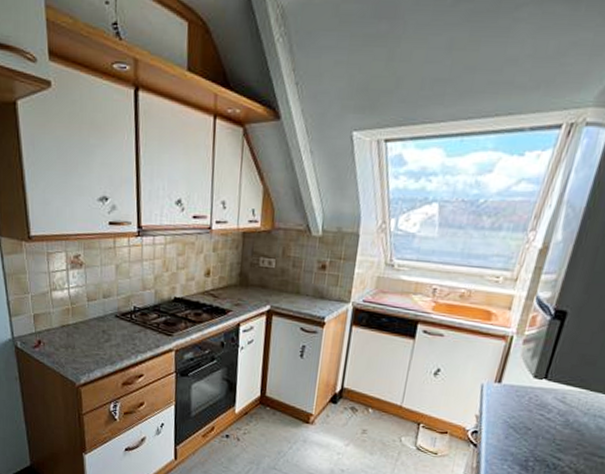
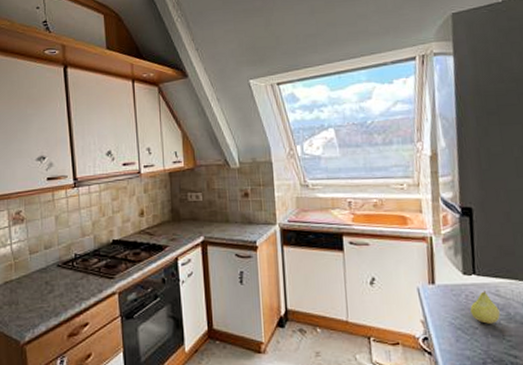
fruit: none [528,396,560,428] -> present [470,291,500,324]

